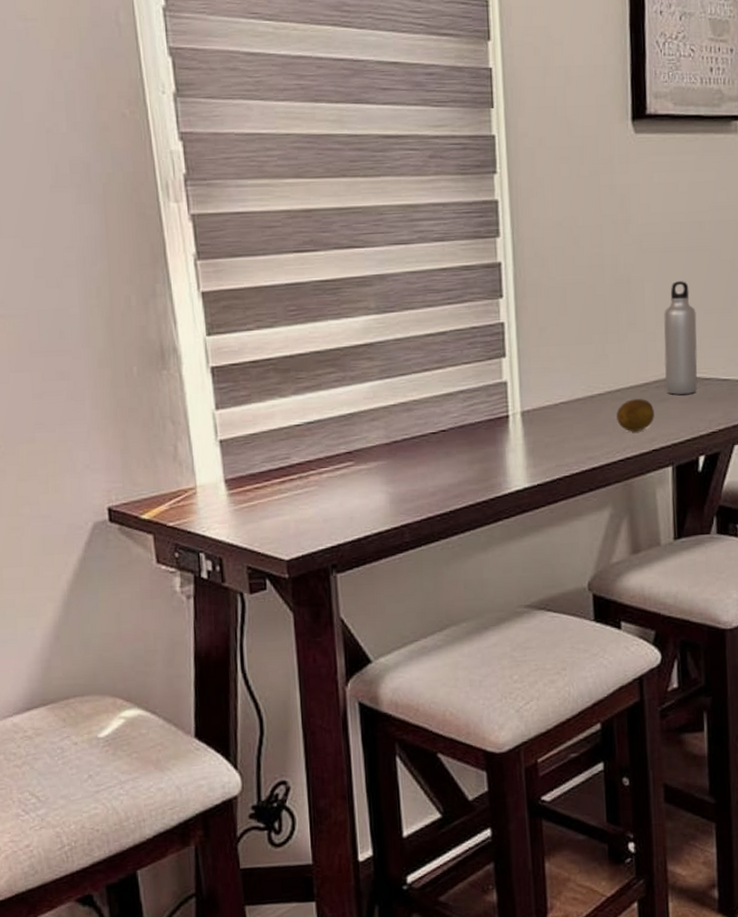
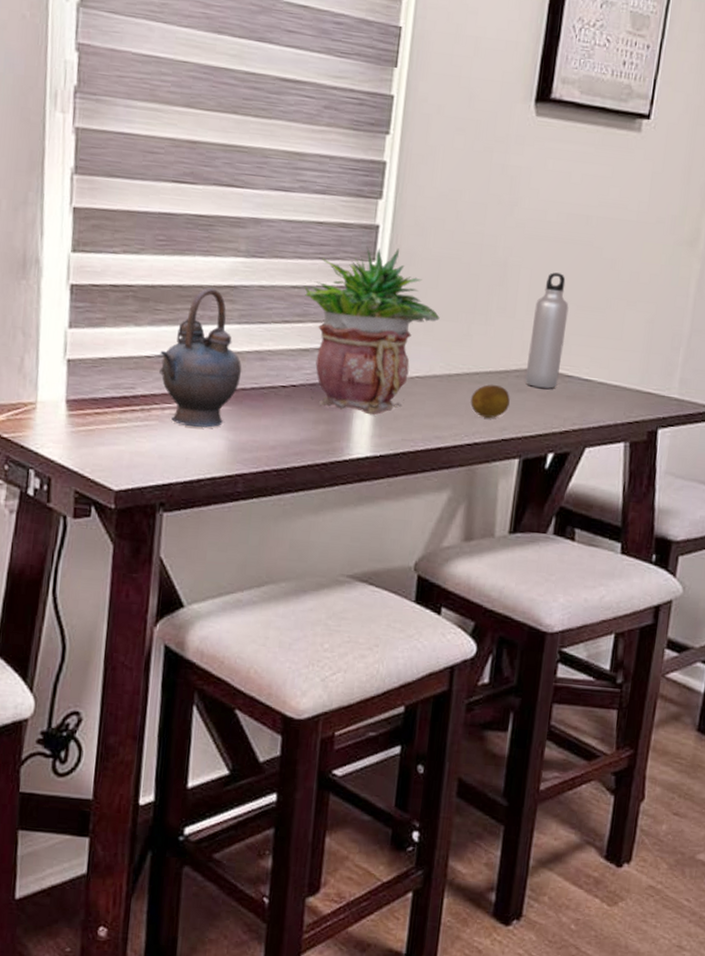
teapot: none [308,349,391,487] -> present [159,287,242,428]
potted plant: none [438,282,574,447] -> present [304,246,440,415]

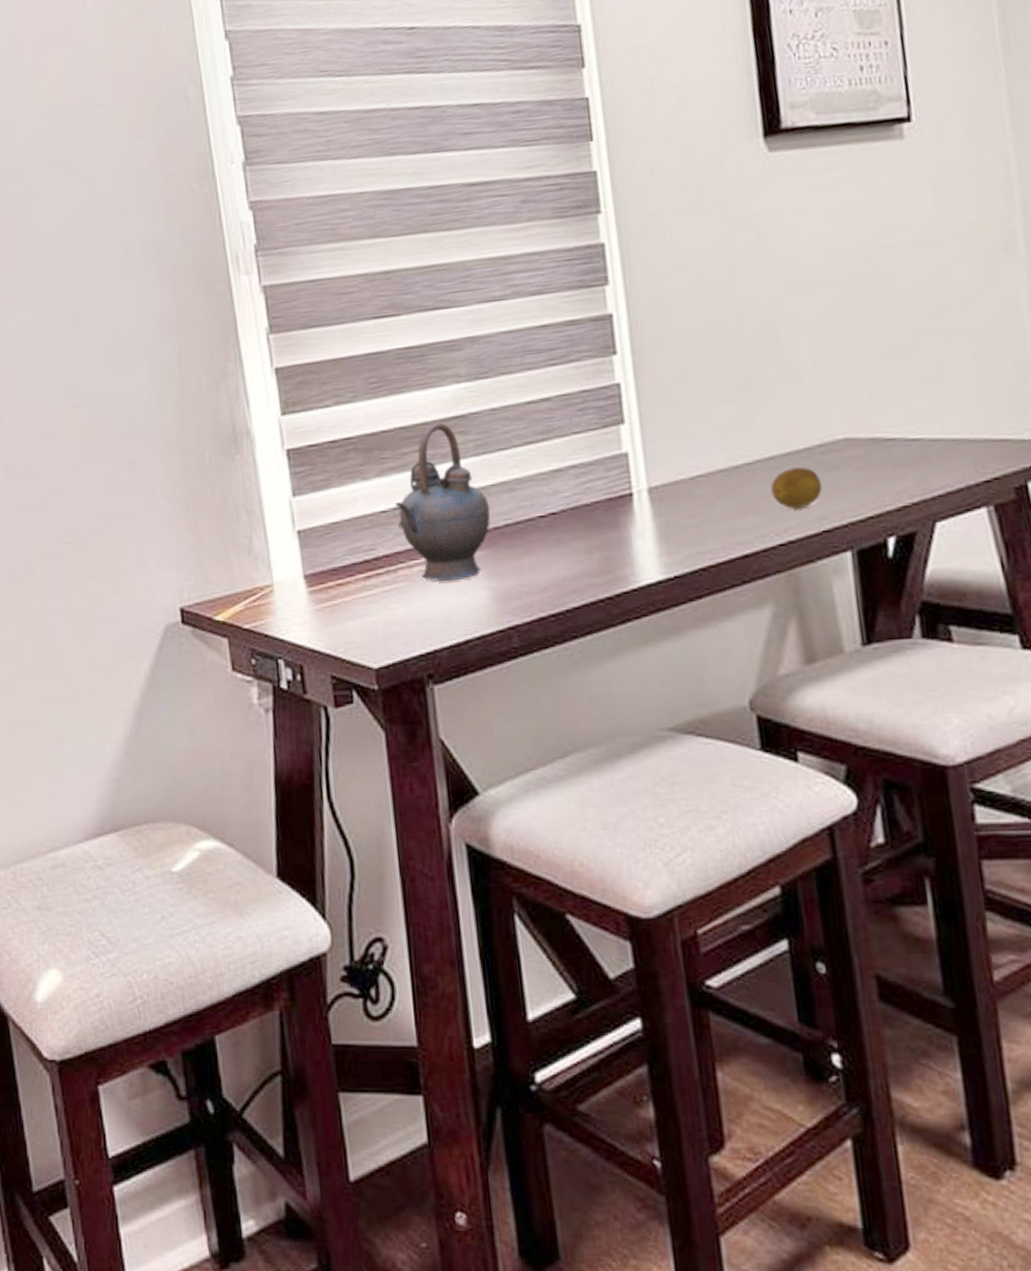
potted plant: present [304,246,440,415] -> none [541,334,709,531]
water bottle: present [525,272,569,389] -> none [824,320,878,461]

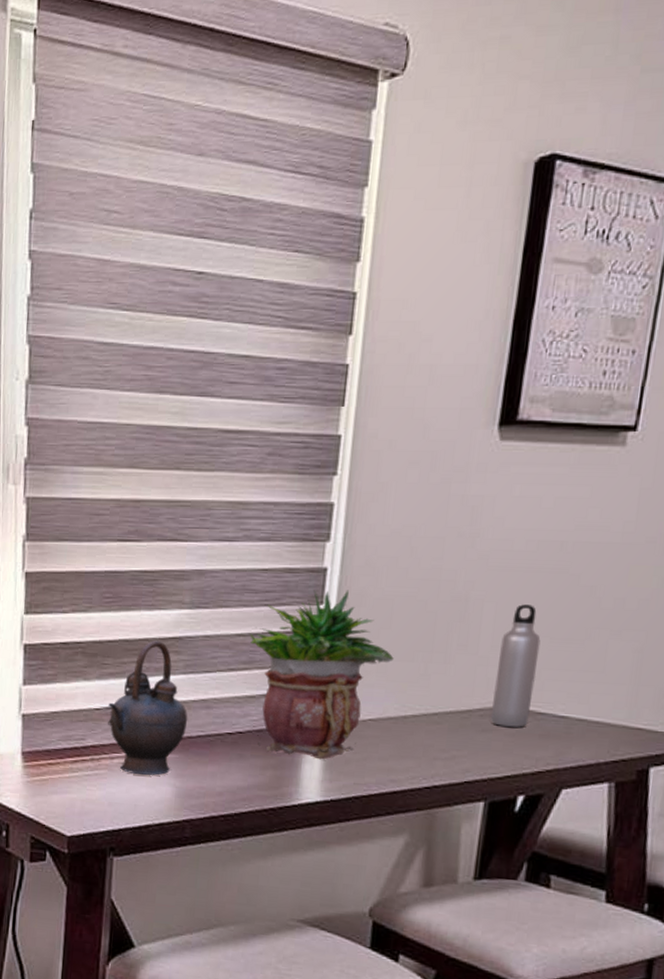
potted plant: none [541,334,709,531] -> present [250,590,394,760]
fruit: present [771,467,822,508] -> none [429,725,473,760]
water bottle: none [824,320,878,461] -> present [491,604,541,727]

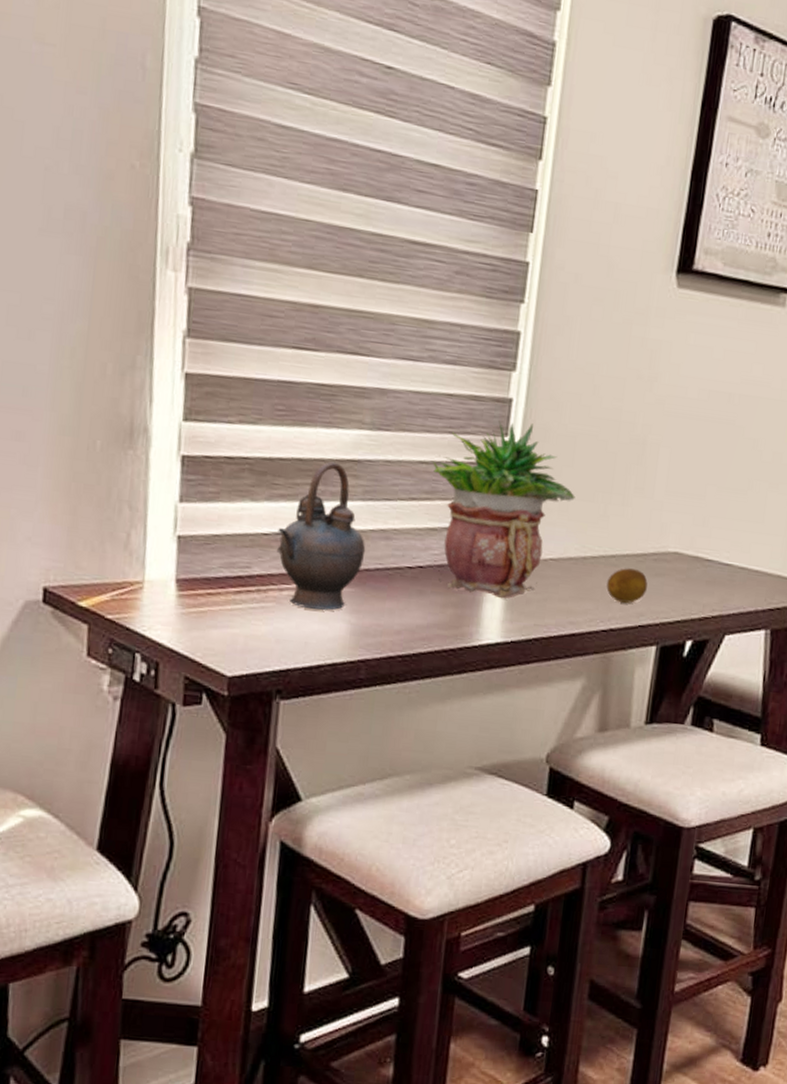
fruit: none [429,725,473,760] -> present [606,568,648,603]
water bottle: present [491,604,541,727] -> none [664,451,710,573]

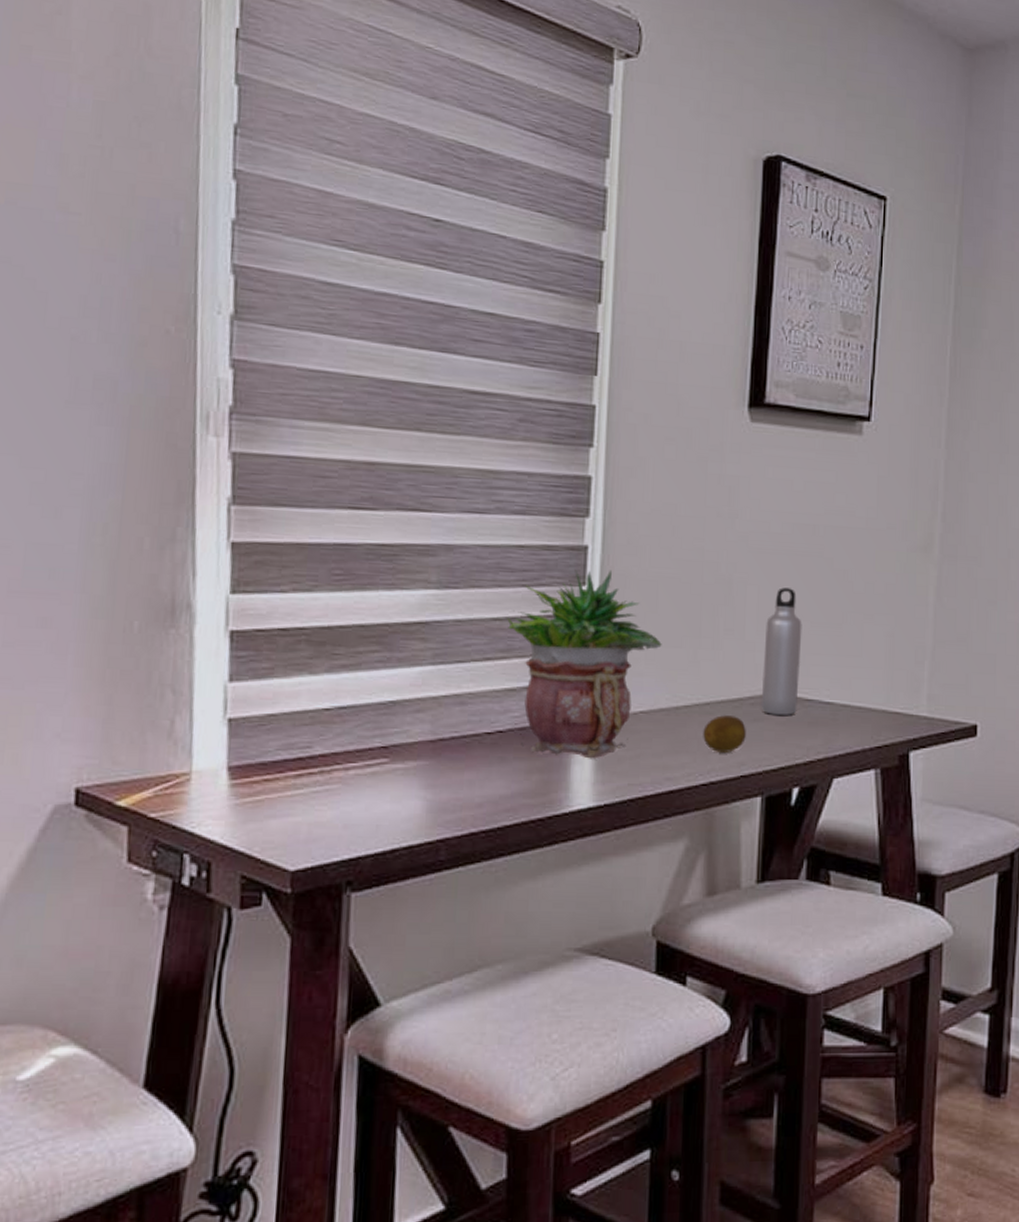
teapot: present [277,461,366,611] -> none [341,625,439,788]
water bottle: none [664,451,710,573] -> present [762,587,802,715]

